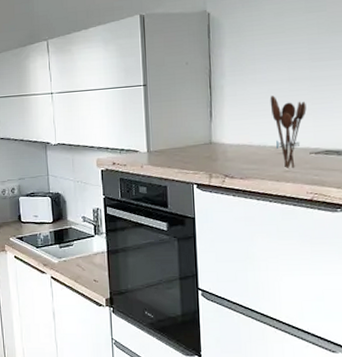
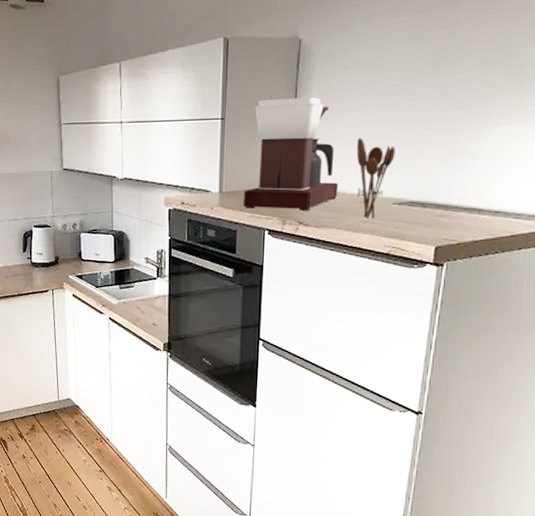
coffee maker: none [170,62,258,165] -> present [243,97,339,211]

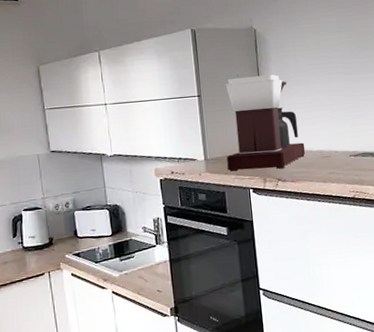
utensil holder: present [356,138,396,219] -> none [313,105,345,170]

